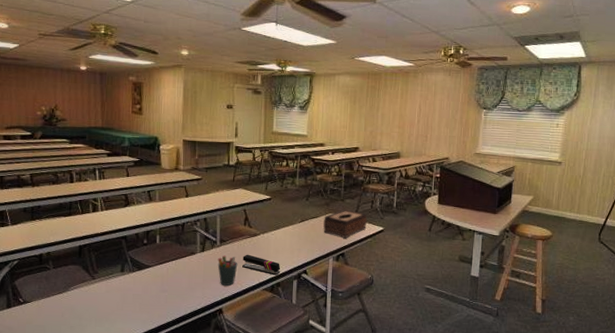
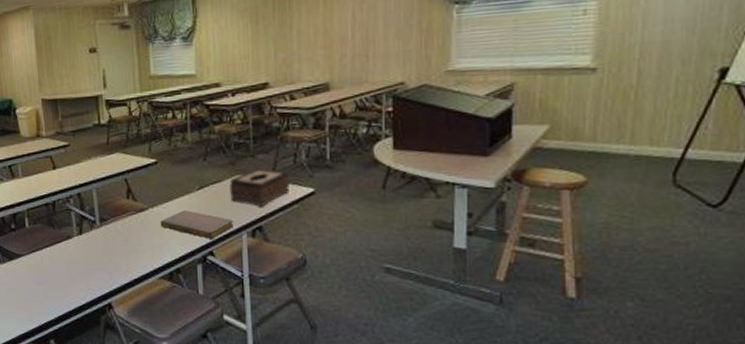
pen holder: present [217,255,238,286] -> none [99,237,125,274]
stapler: present [242,254,281,276] -> none [129,234,180,260]
notebook: none [268,237,324,261] -> present [160,210,233,239]

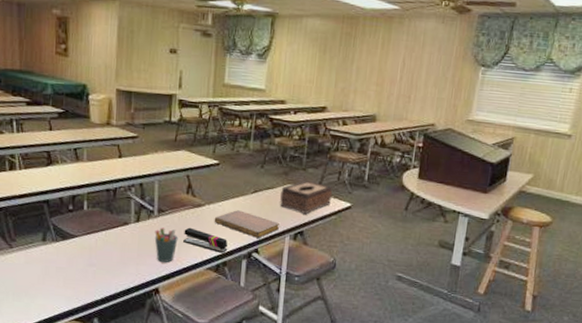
pen holder: none [99,237,125,274] -> present [154,227,178,262]
stapler: none [129,234,180,260] -> present [183,227,228,253]

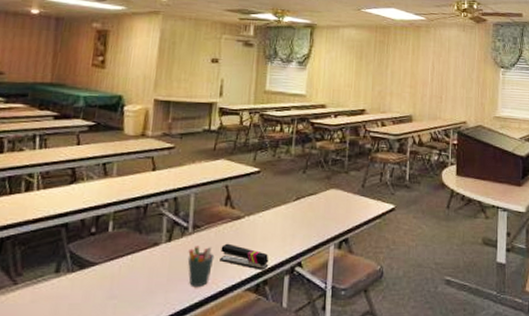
notebook: present [214,210,279,238] -> none [254,220,323,250]
tissue box: present [279,180,332,215] -> none [322,183,375,220]

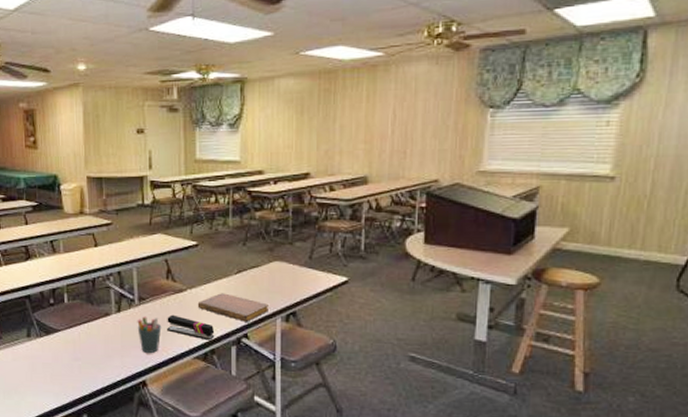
notebook: none [254,220,323,250] -> present [197,293,268,322]

